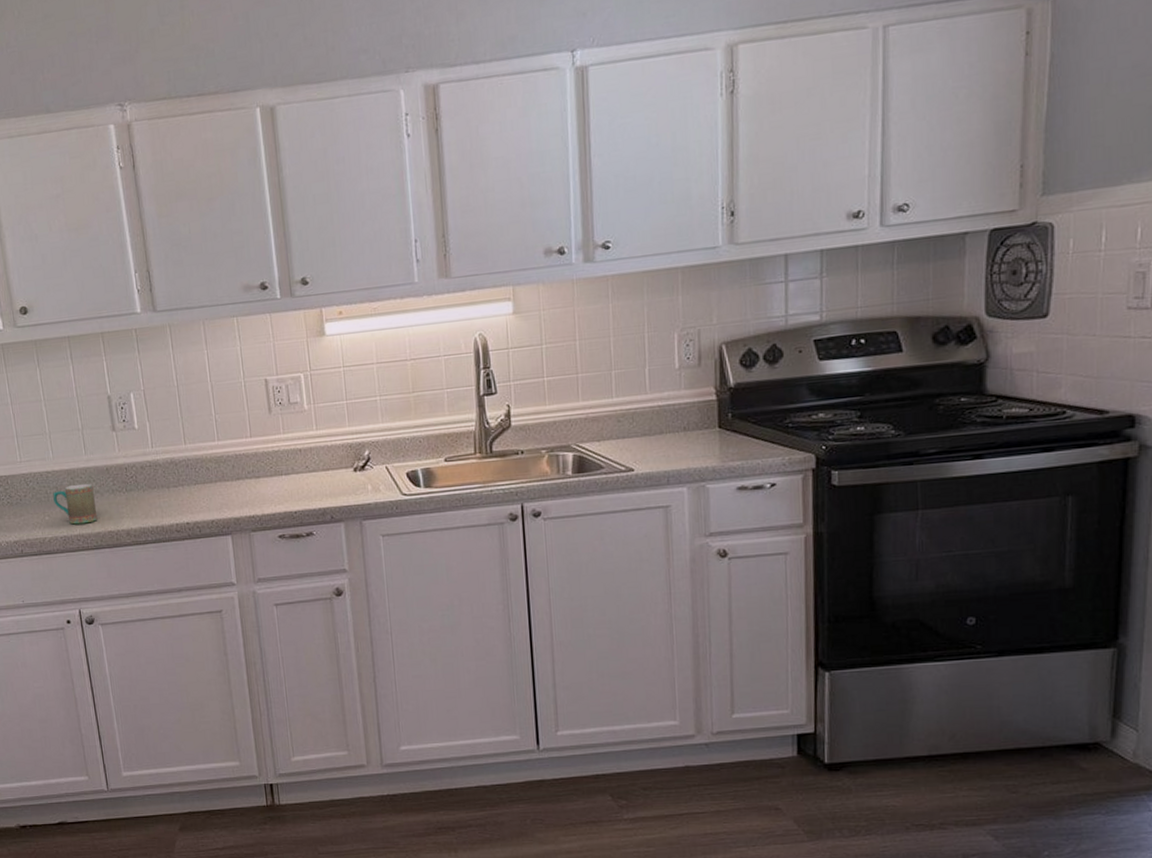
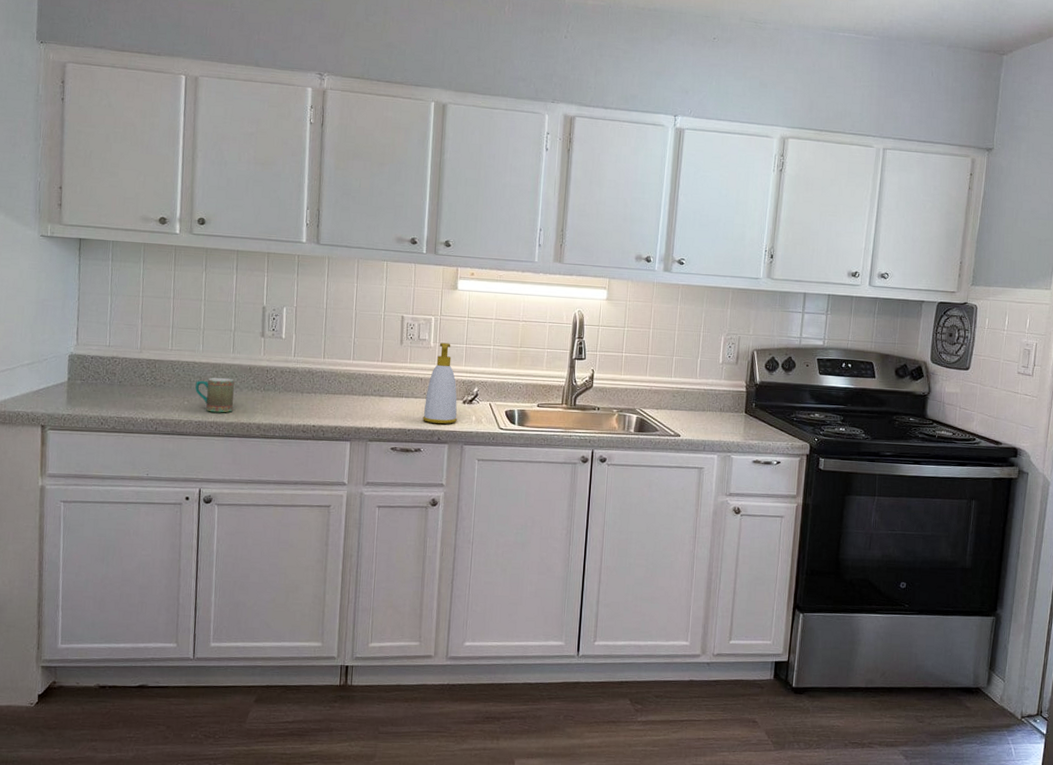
soap bottle: none [308,402,350,501] -> present [423,342,457,424]

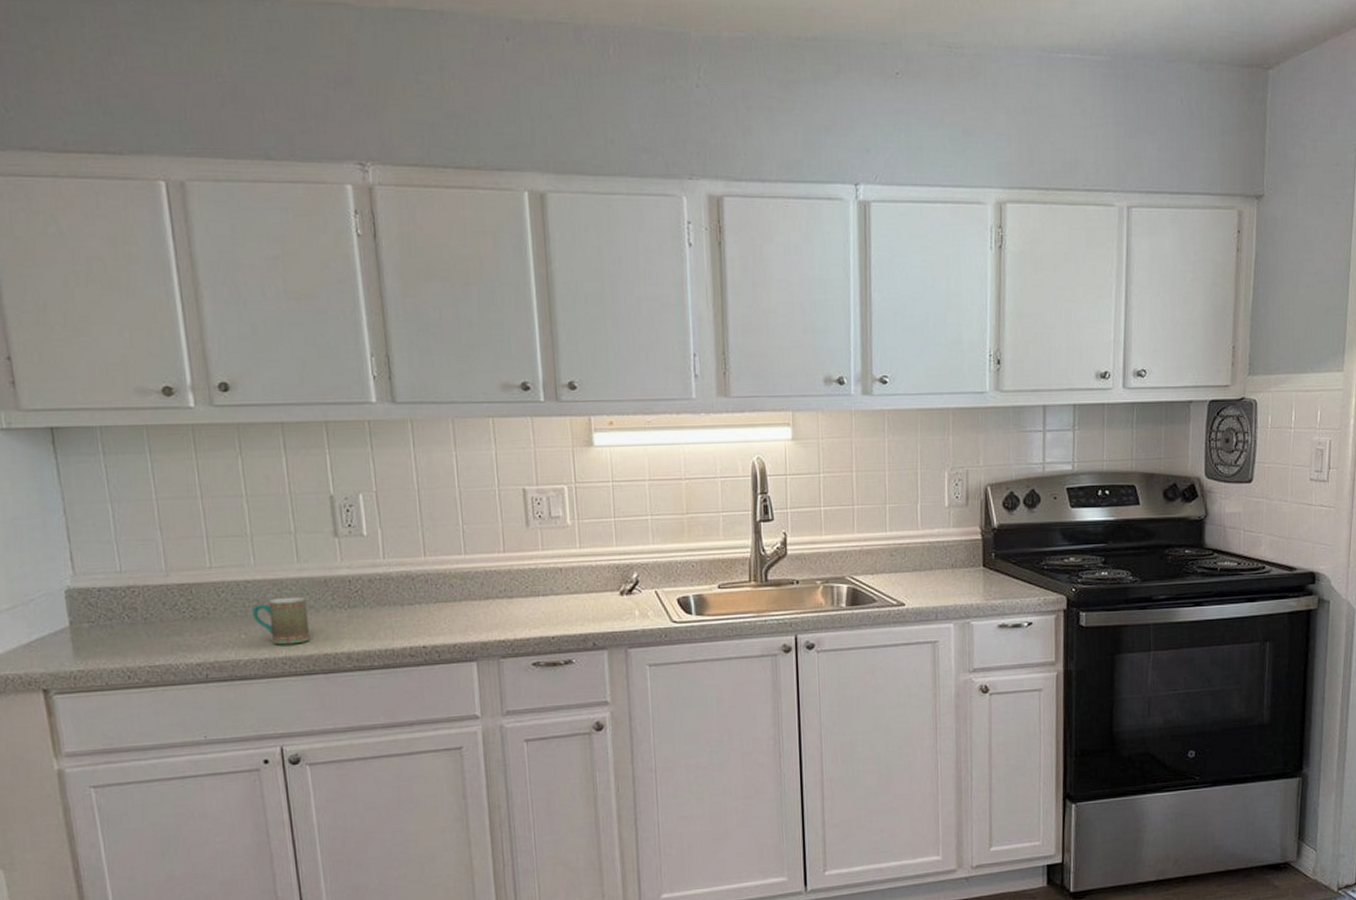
soap bottle: present [423,342,457,424] -> none [569,518,615,626]

